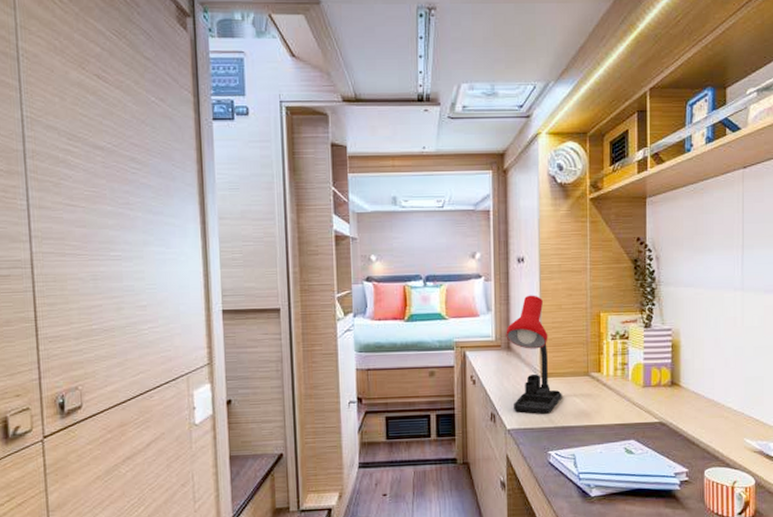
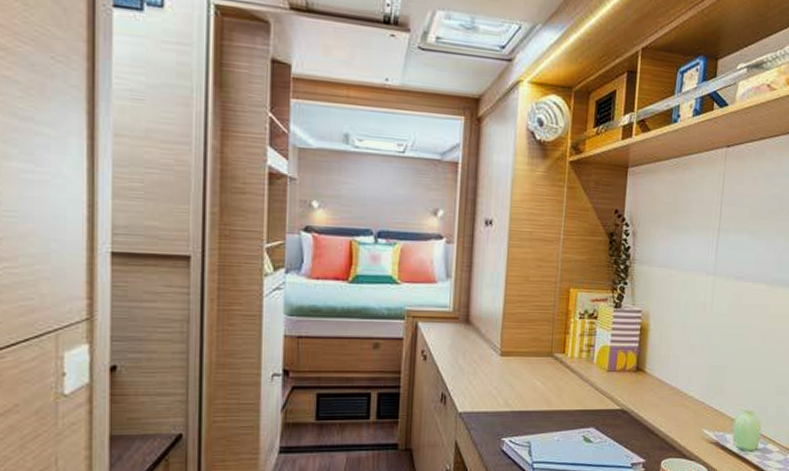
desk lamp: present [506,295,562,414] -> none [465,263,522,397]

